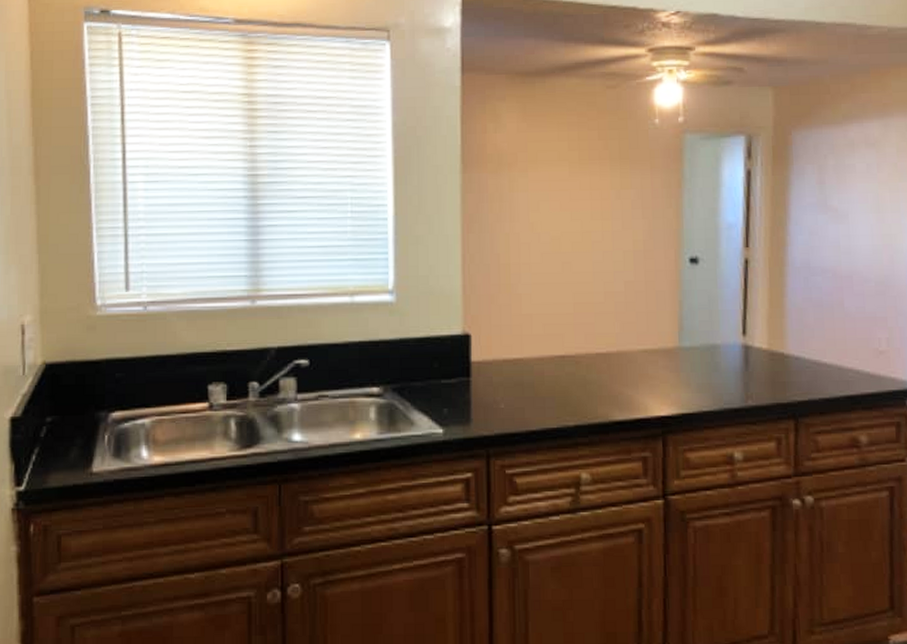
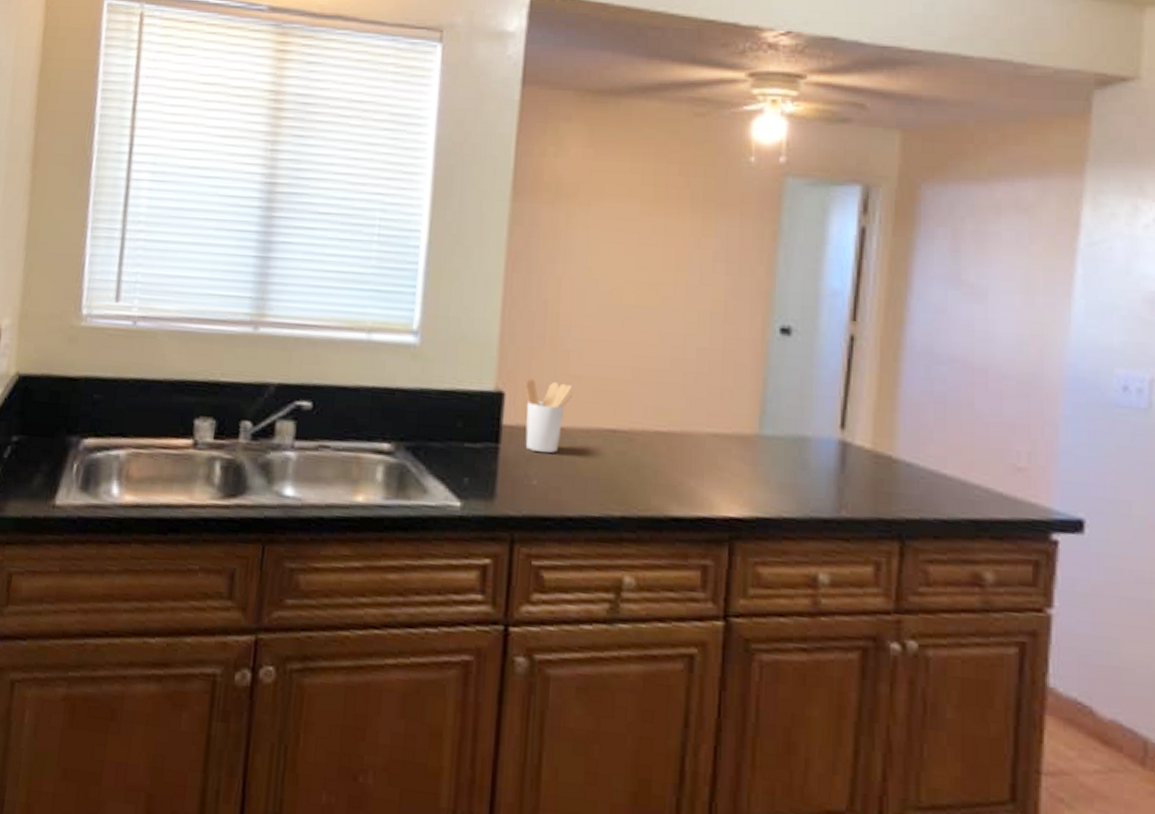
utensil holder: none [486,321,526,380] -> present [524,379,572,453]

